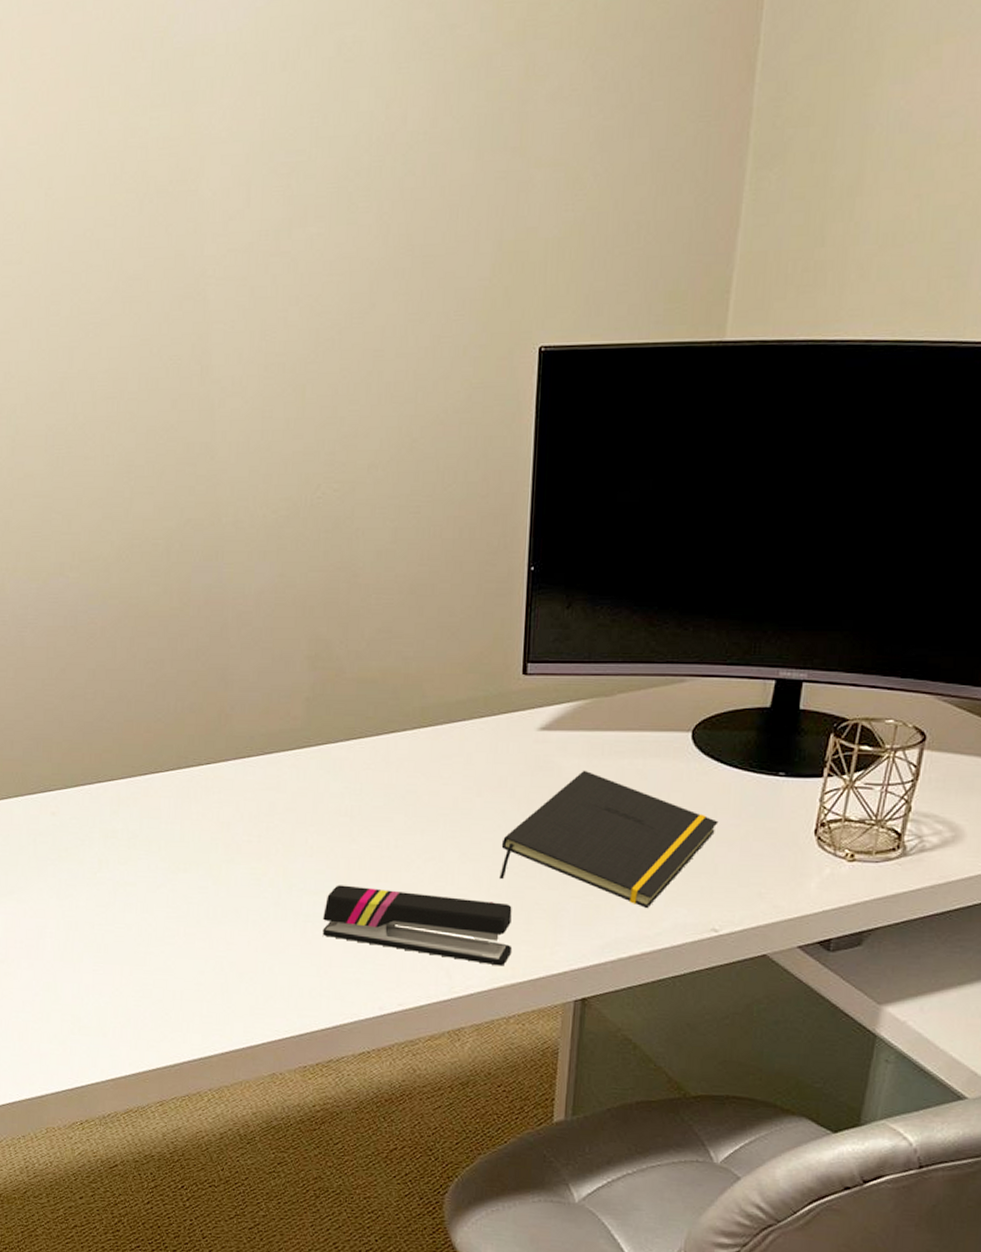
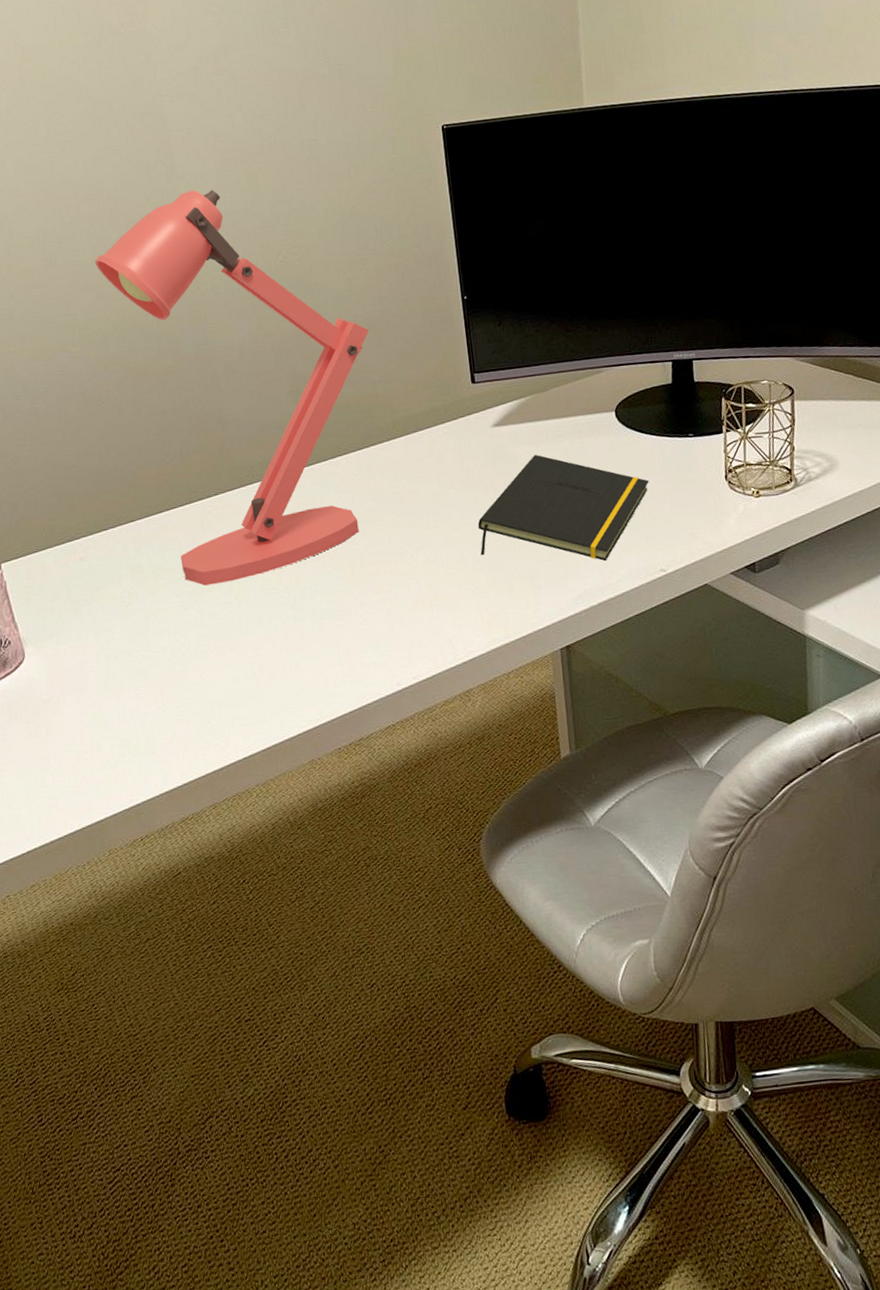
desk lamp: none [106,399,411,865] -> present [95,190,370,586]
stapler: present [322,885,513,966] -> none [336,575,502,631]

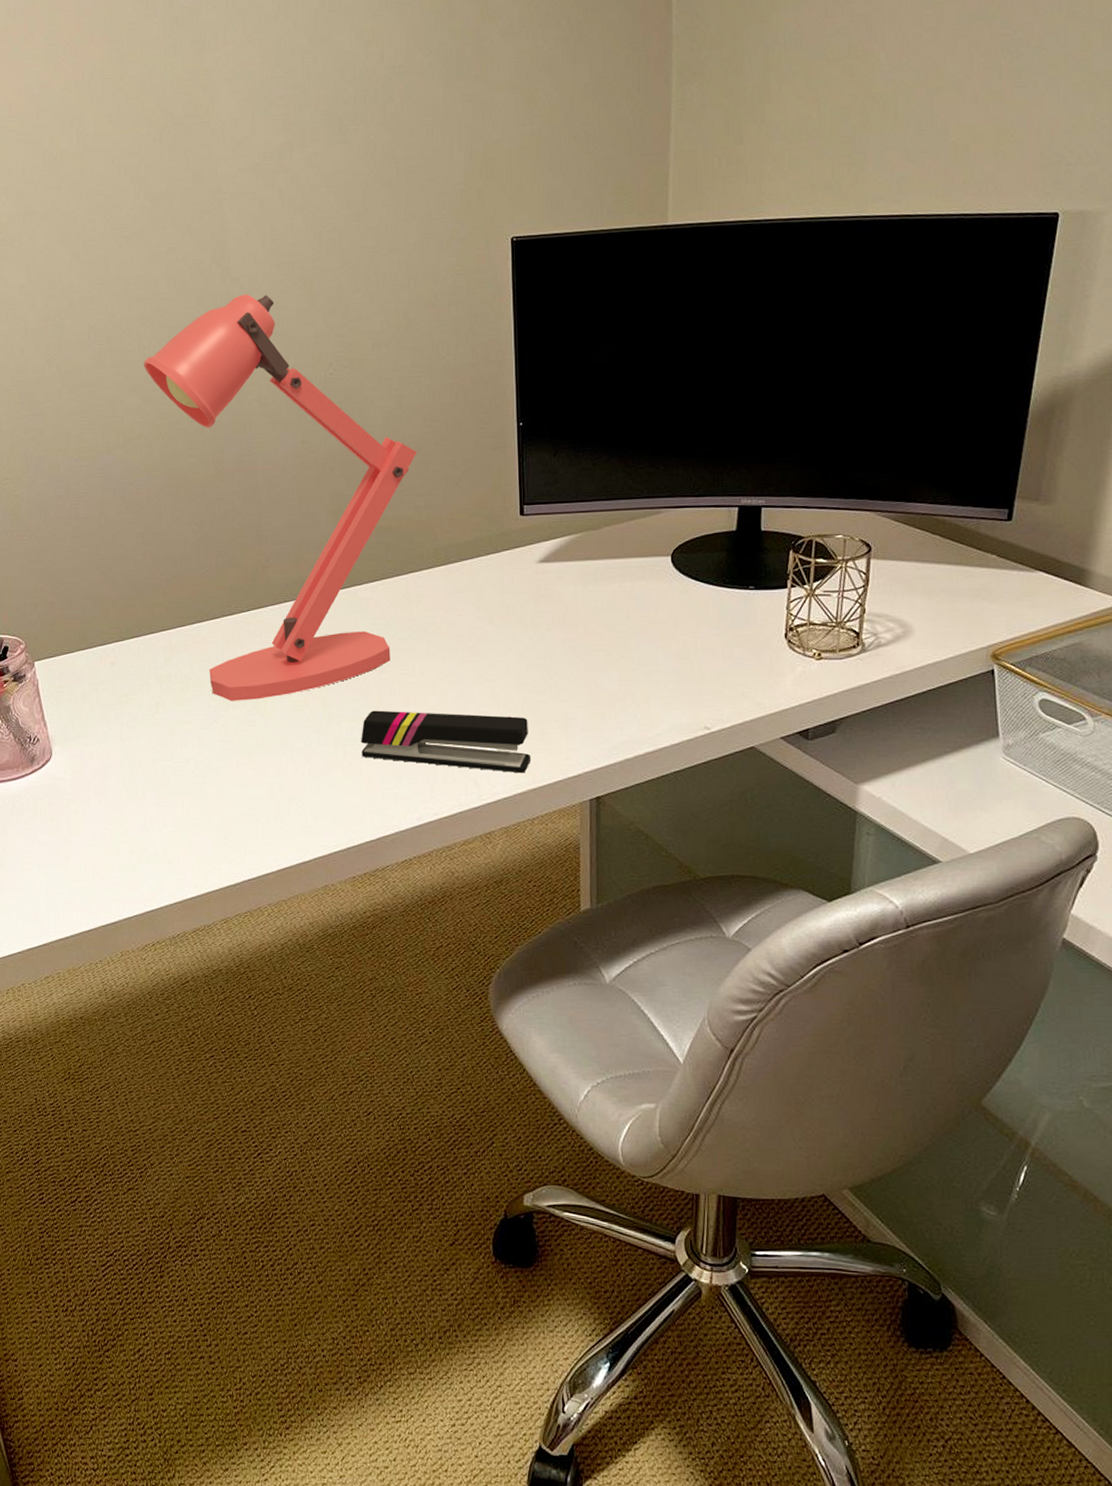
stapler: none [336,575,502,631] -> present [361,710,531,774]
notepad: present [477,454,649,561] -> none [514,595,701,712]

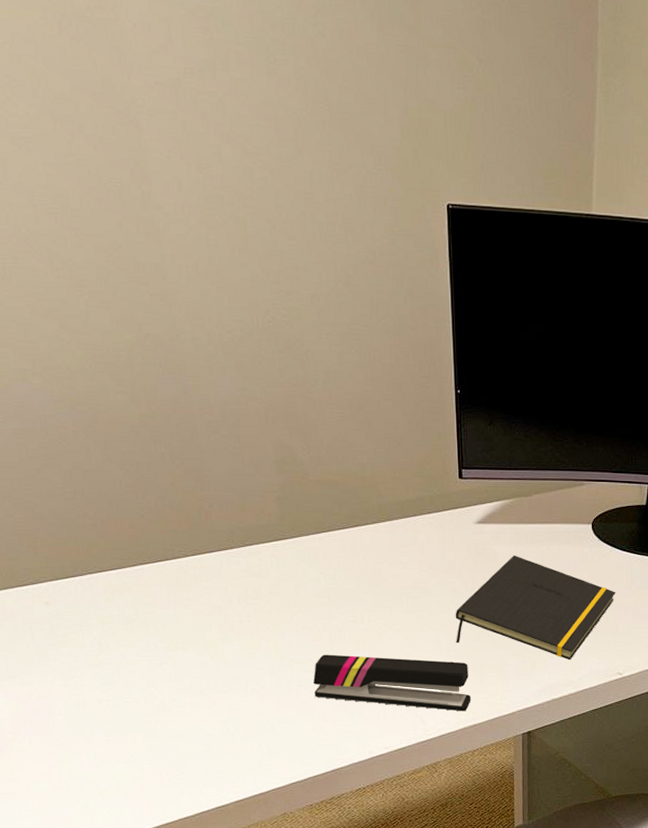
desk lamp: present [143,294,417,701] -> none [58,224,360,643]
notepad: none [514,595,701,712] -> present [455,555,616,660]

